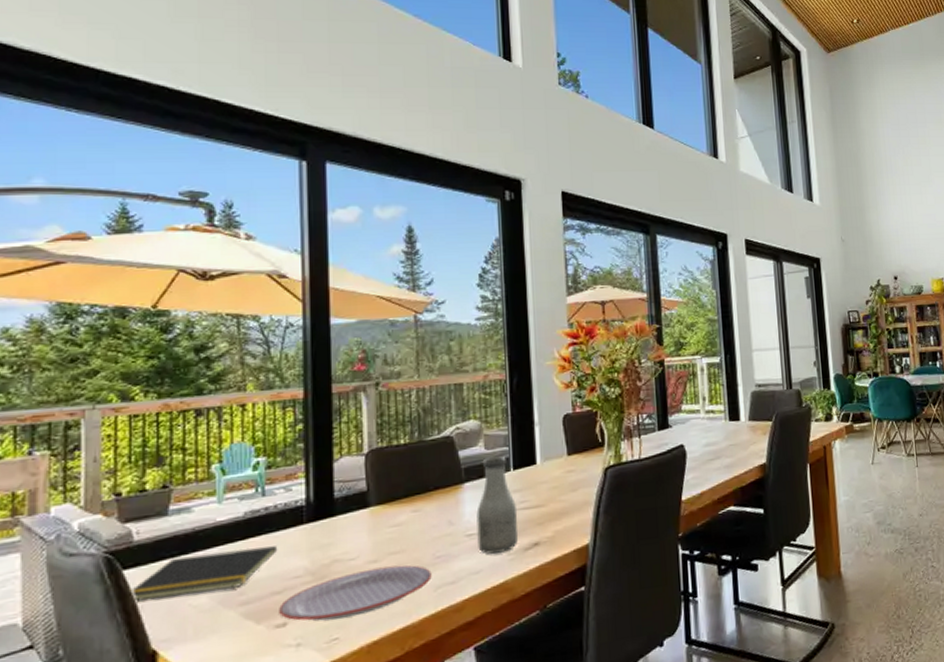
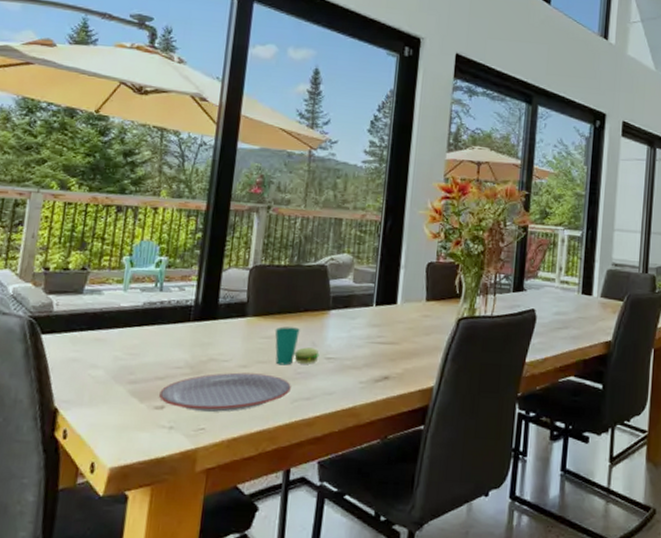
notepad: present [130,546,278,602] -> none [44,331,167,368]
cup: none [404,508,459,553] -> present [275,326,319,366]
bottle: present [476,456,519,554] -> none [334,290,374,380]

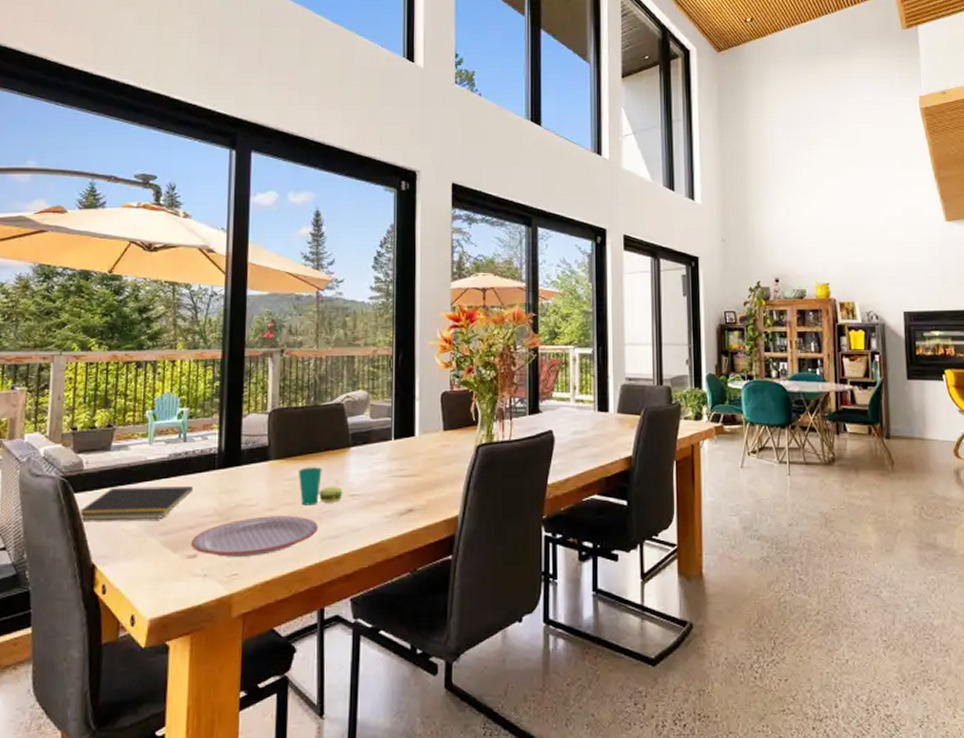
notepad: none [44,331,167,368] -> present [78,485,194,521]

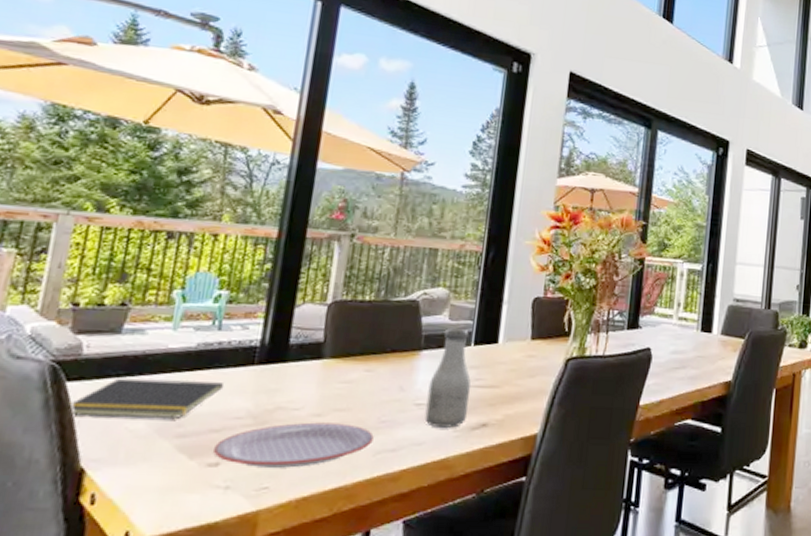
cup: present [298,467,343,506] -> none [356,369,408,413]
bottle: none [359,426,396,515] -> present [424,328,471,428]

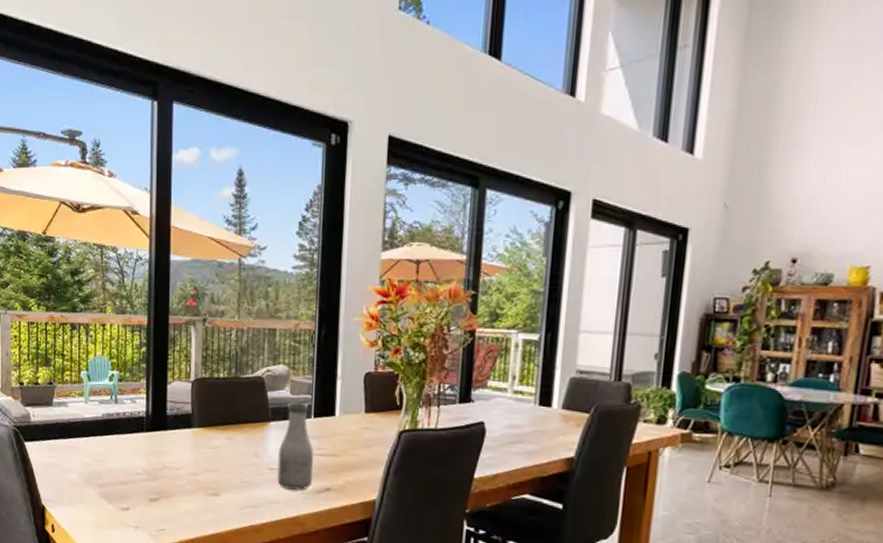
notepad: present [69,378,225,419] -> none [29,440,125,473]
plate: present [213,422,374,468] -> none [124,480,238,516]

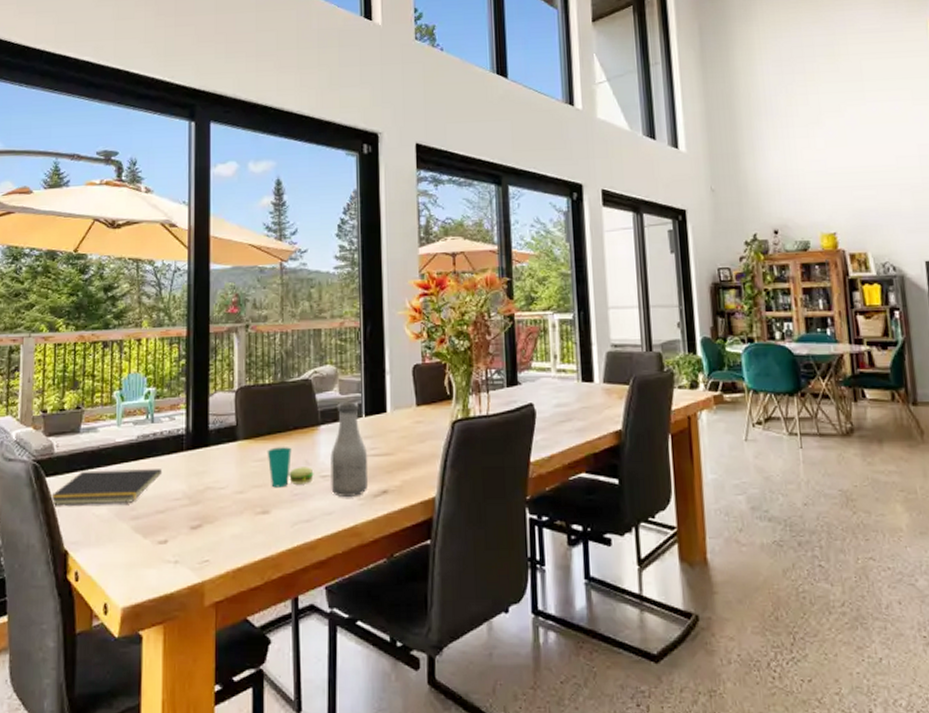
notepad: none [29,440,125,473] -> present [50,468,163,506]
cup: none [219,437,262,475] -> present [267,447,314,488]

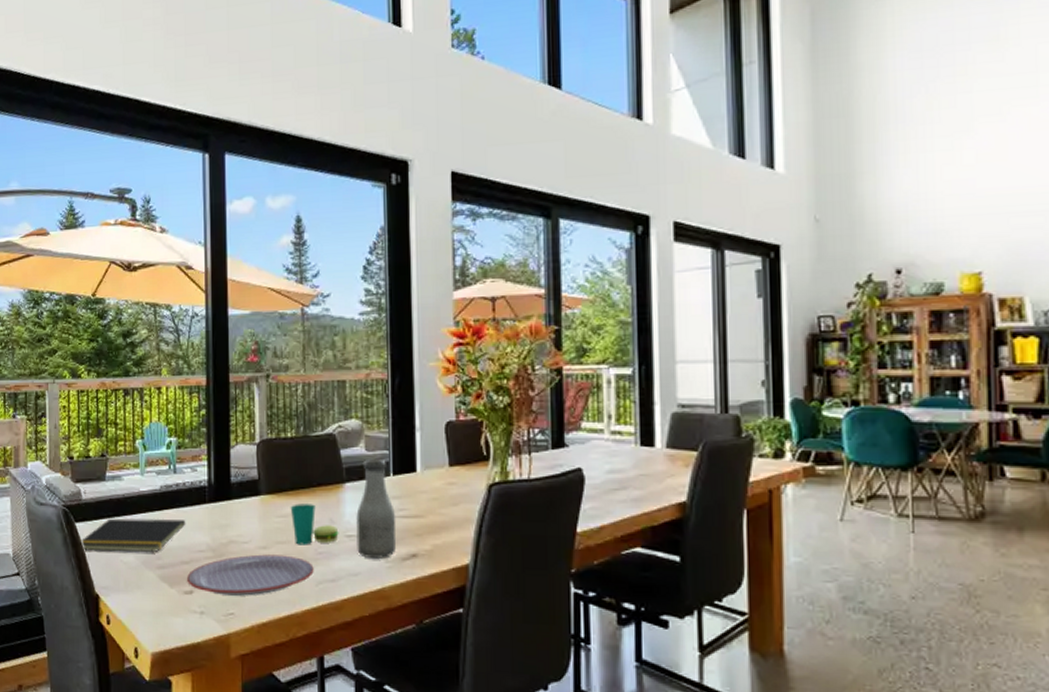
plate: none [162,498,289,542] -> present [187,554,314,596]

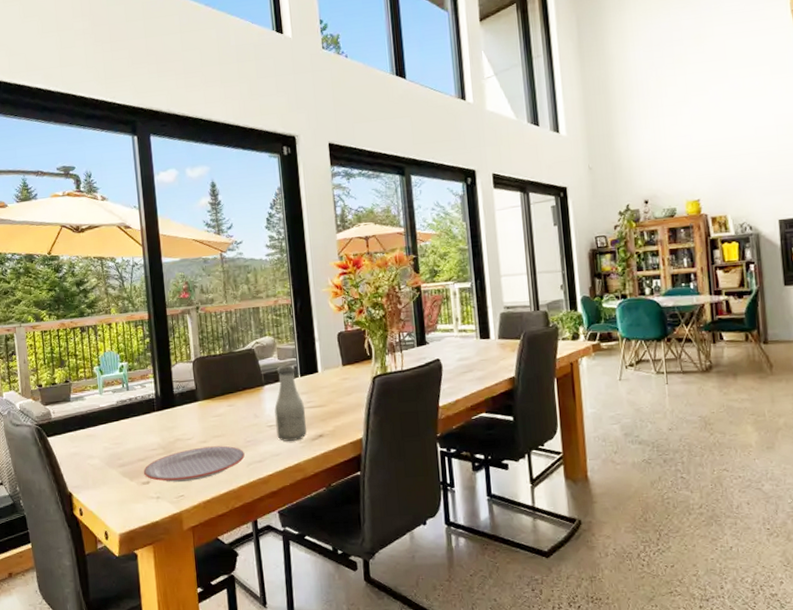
notepad: present [80,518,186,553] -> none [52,426,140,459]
cup: present [290,504,339,545] -> none [222,404,262,437]

